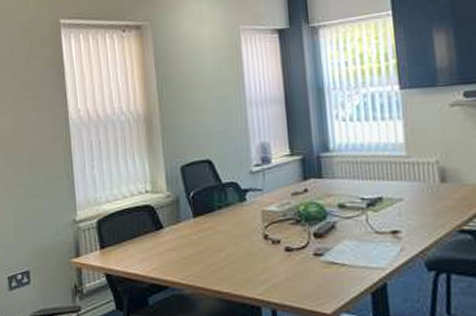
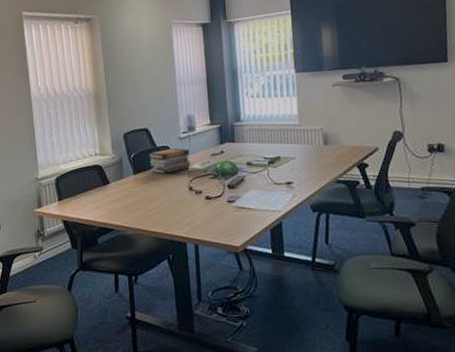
book stack: none [211,185,266,218] -> present [148,148,191,174]

